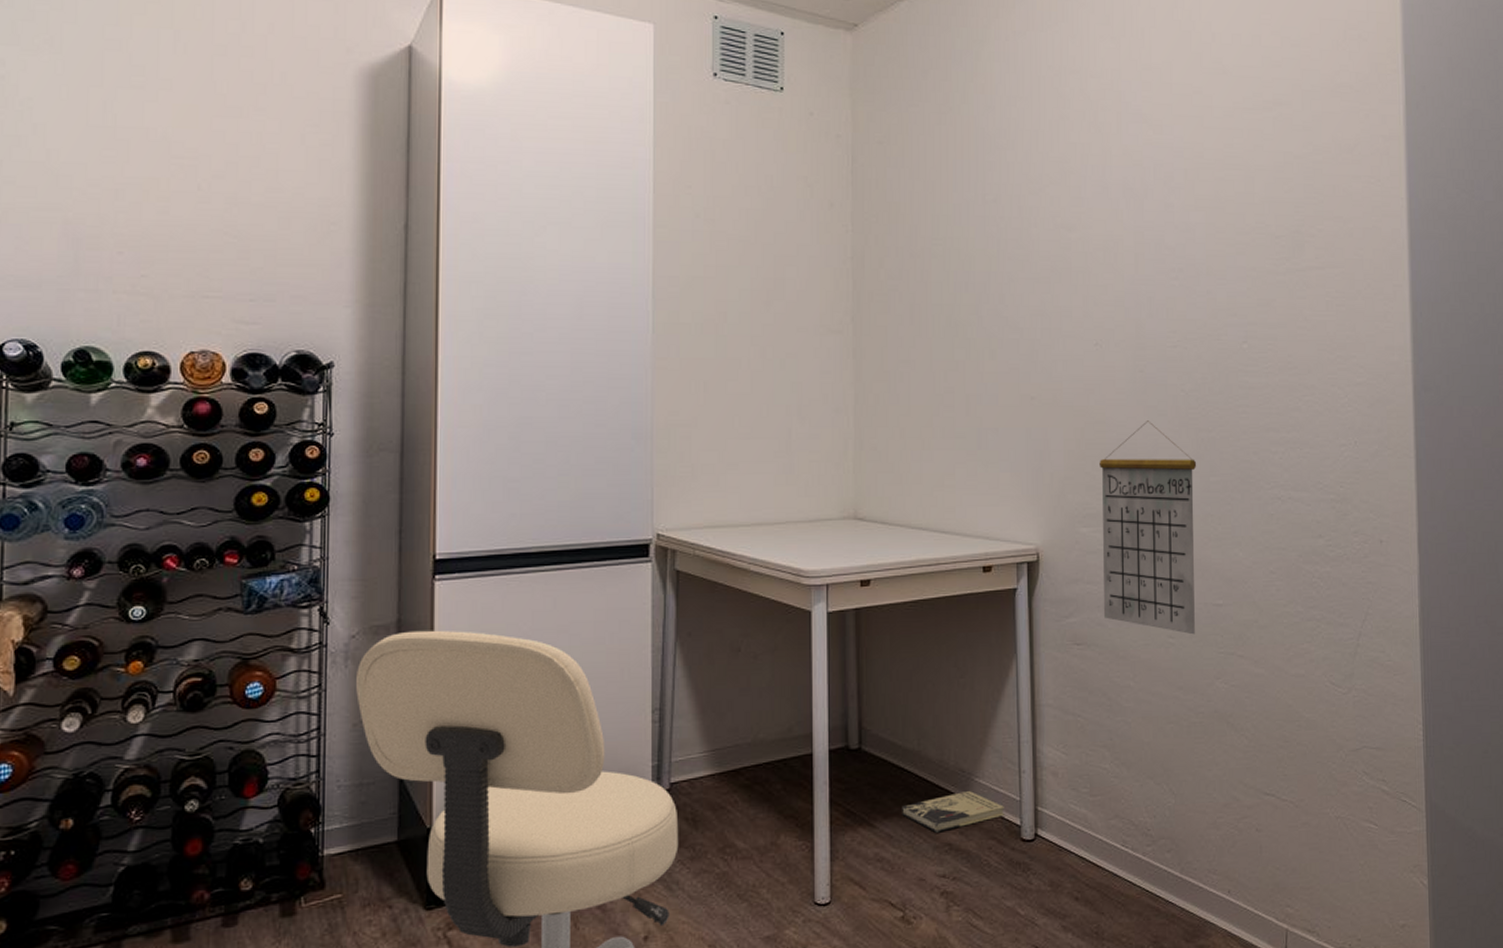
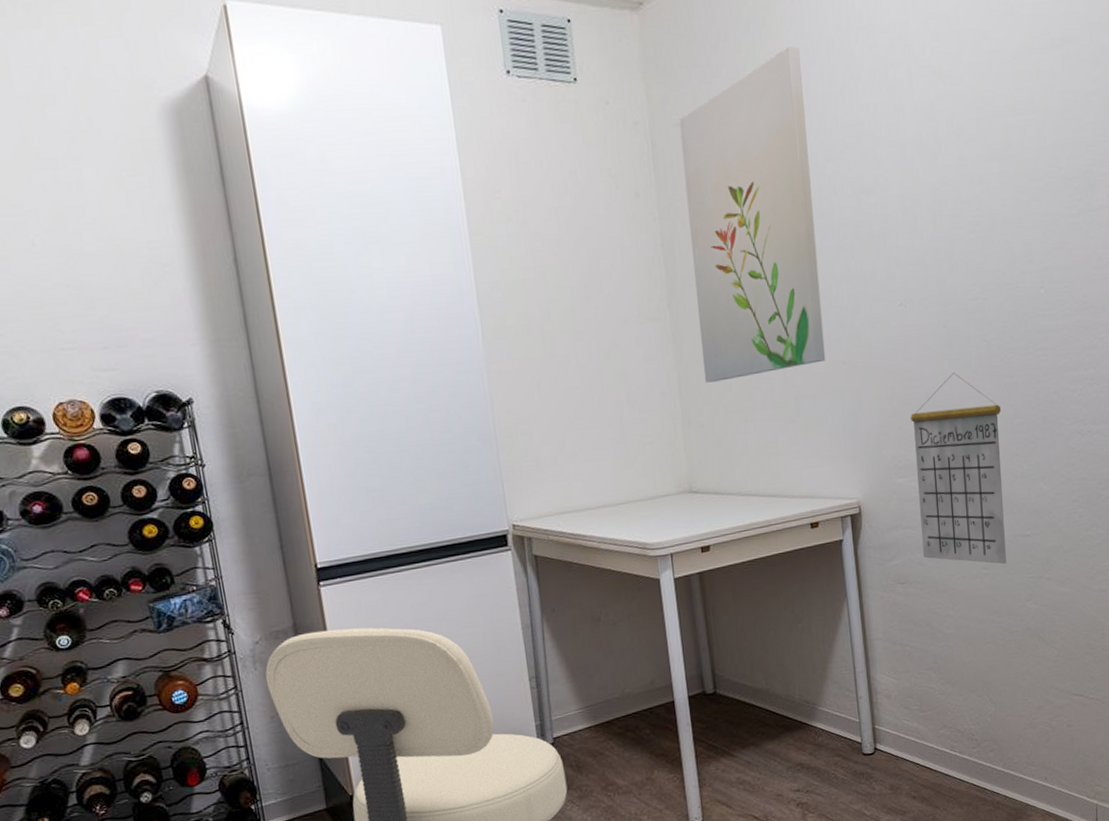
wall art: none [882,80,1013,404] -> present [679,46,826,383]
book: present [902,791,1004,833] -> none [757,718,846,756]

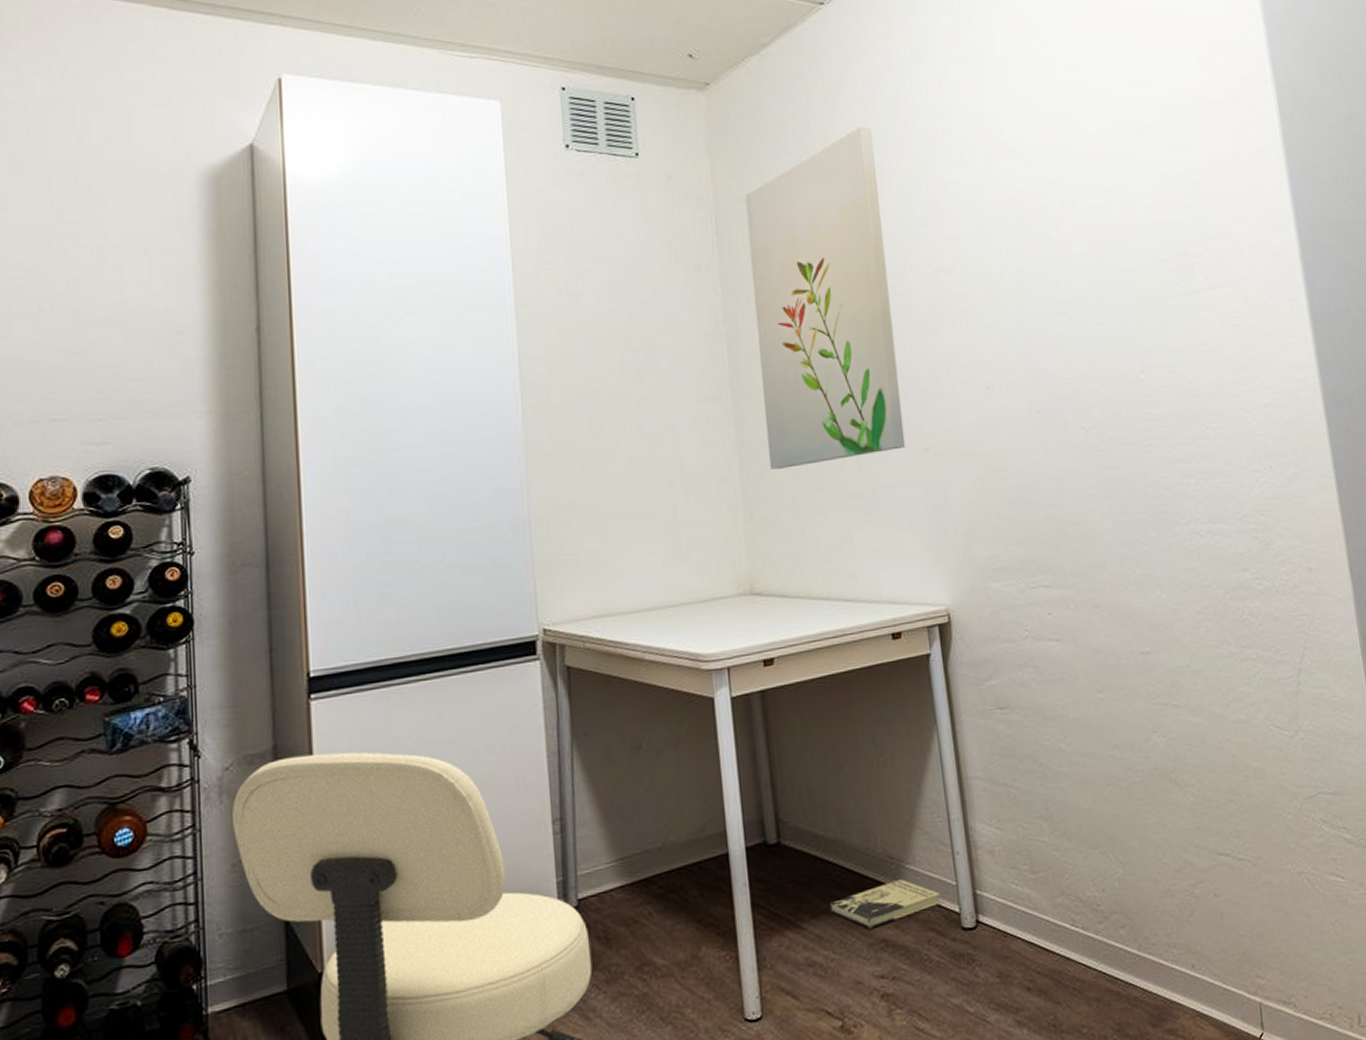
book: none [757,718,846,756] -> present [830,879,941,929]
calendar: present [911,372,1006,565] -> none [1004,463,1125,688]

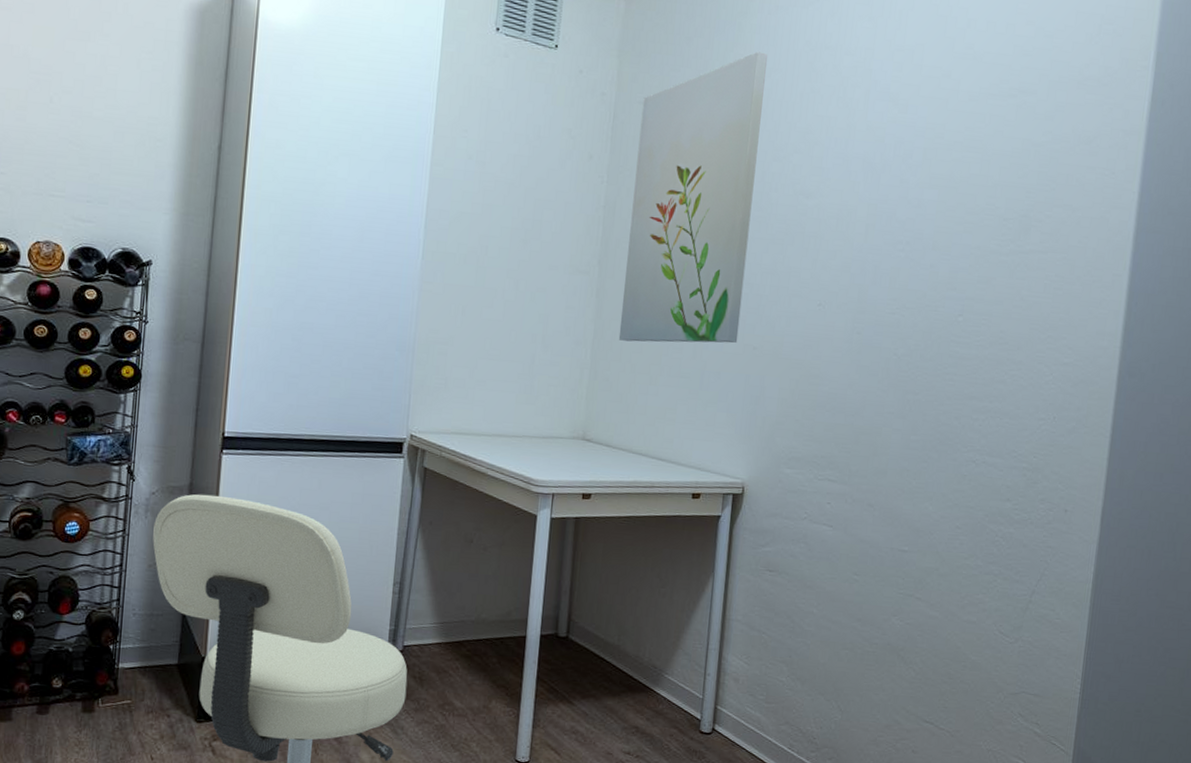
book: present [830,879,941,929] -> none [598,684,688,716]

